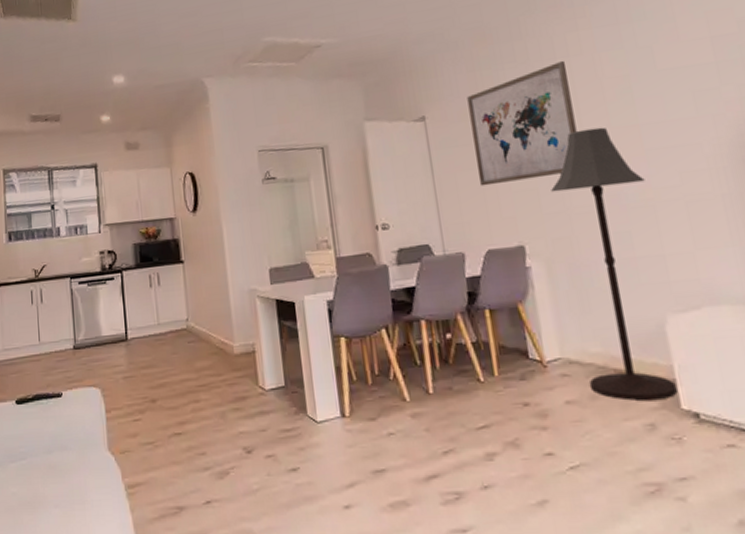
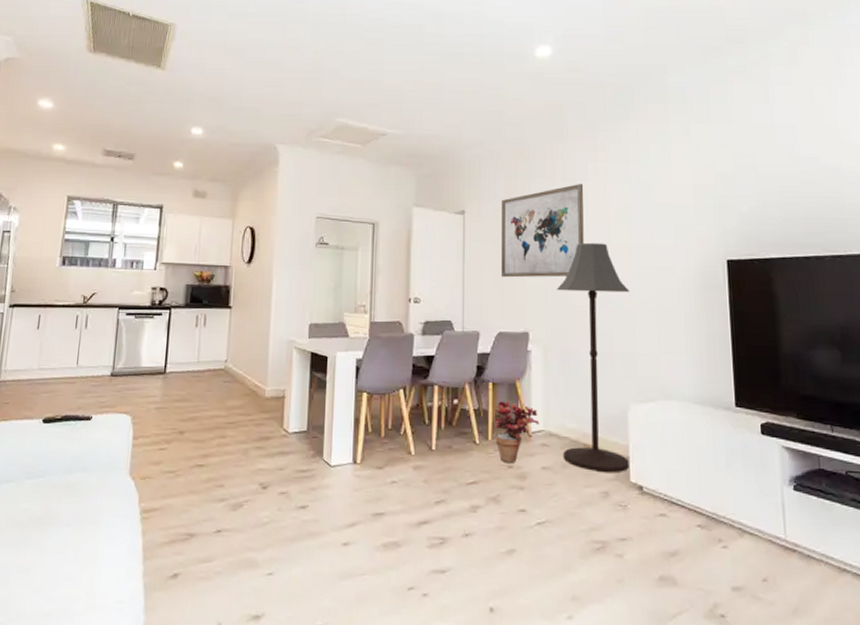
potted plant: none [496,327,555,400] -> present [494,400,540,463]

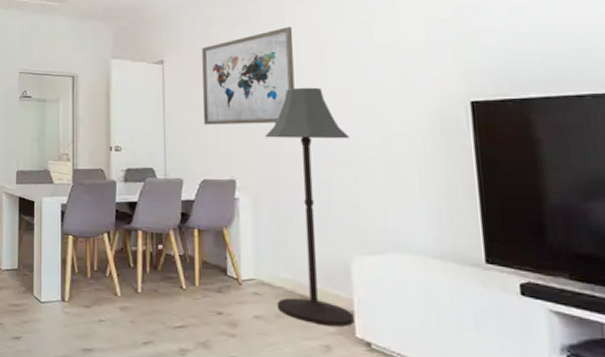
potted plant: present [494,400,540,463] -> none [200,247,250,310]

